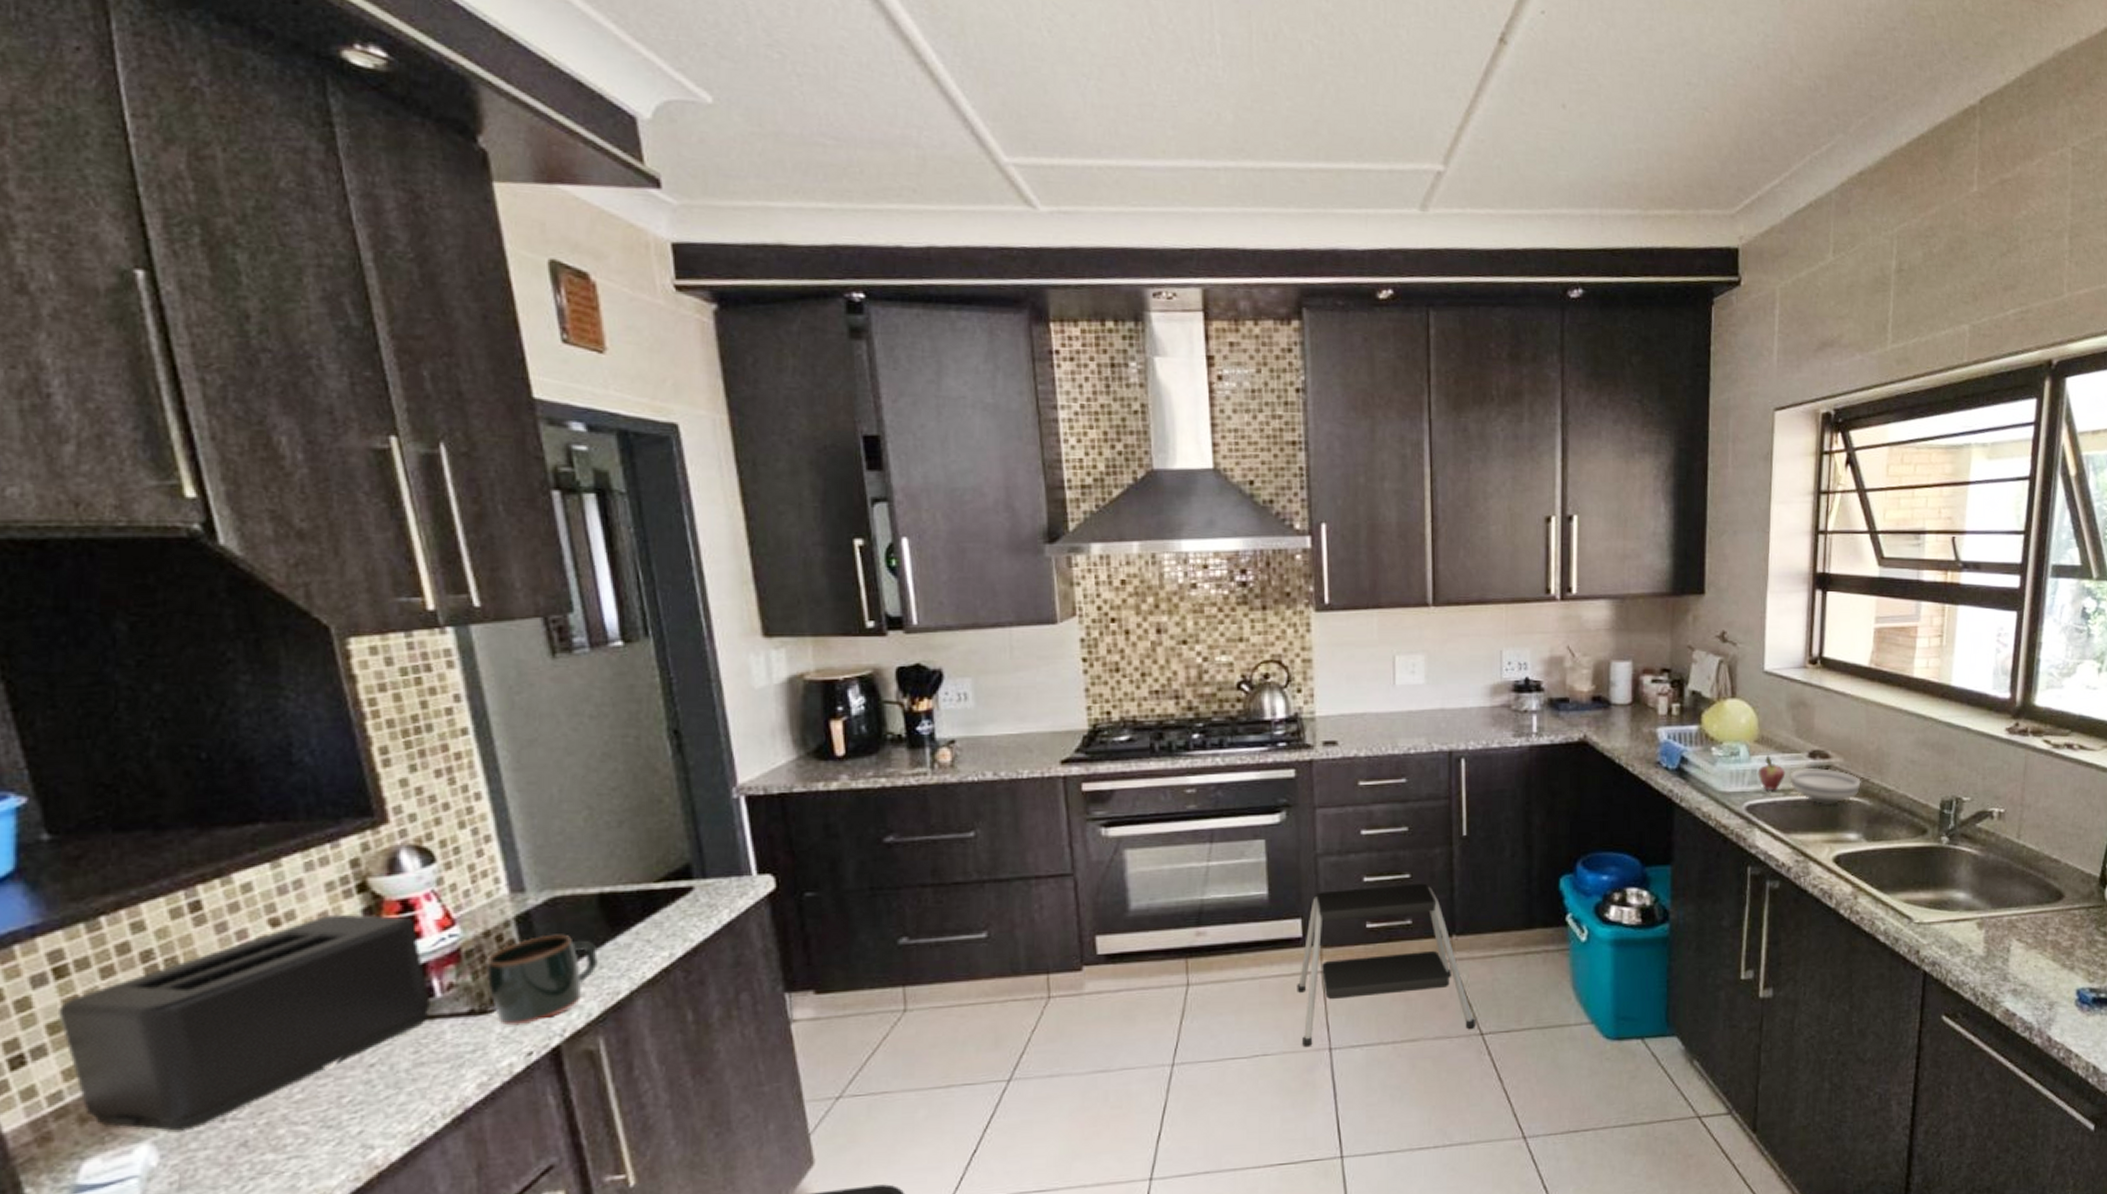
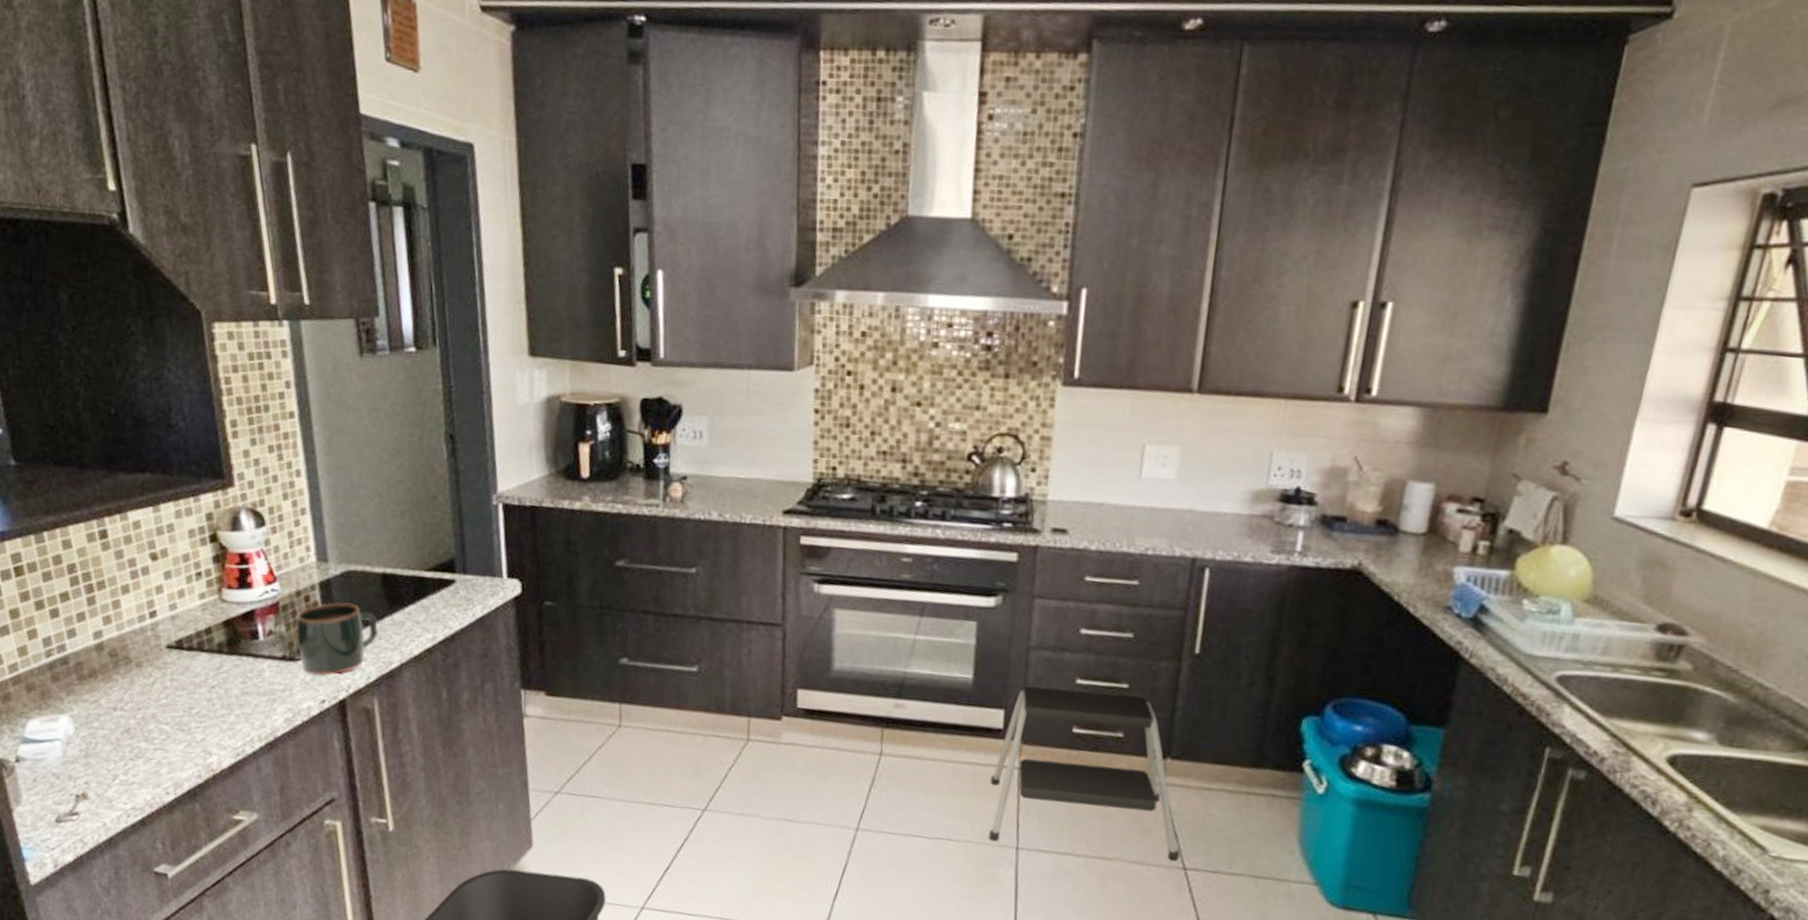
toaster: present [57,914,430,1130] -> none [16,557,256,710]
fruit: present [1757,754,1786,791] -> none [1580,618,1620,664]
bowl: present [1789,768,1861,804] -> none [1623,643,1727,693]

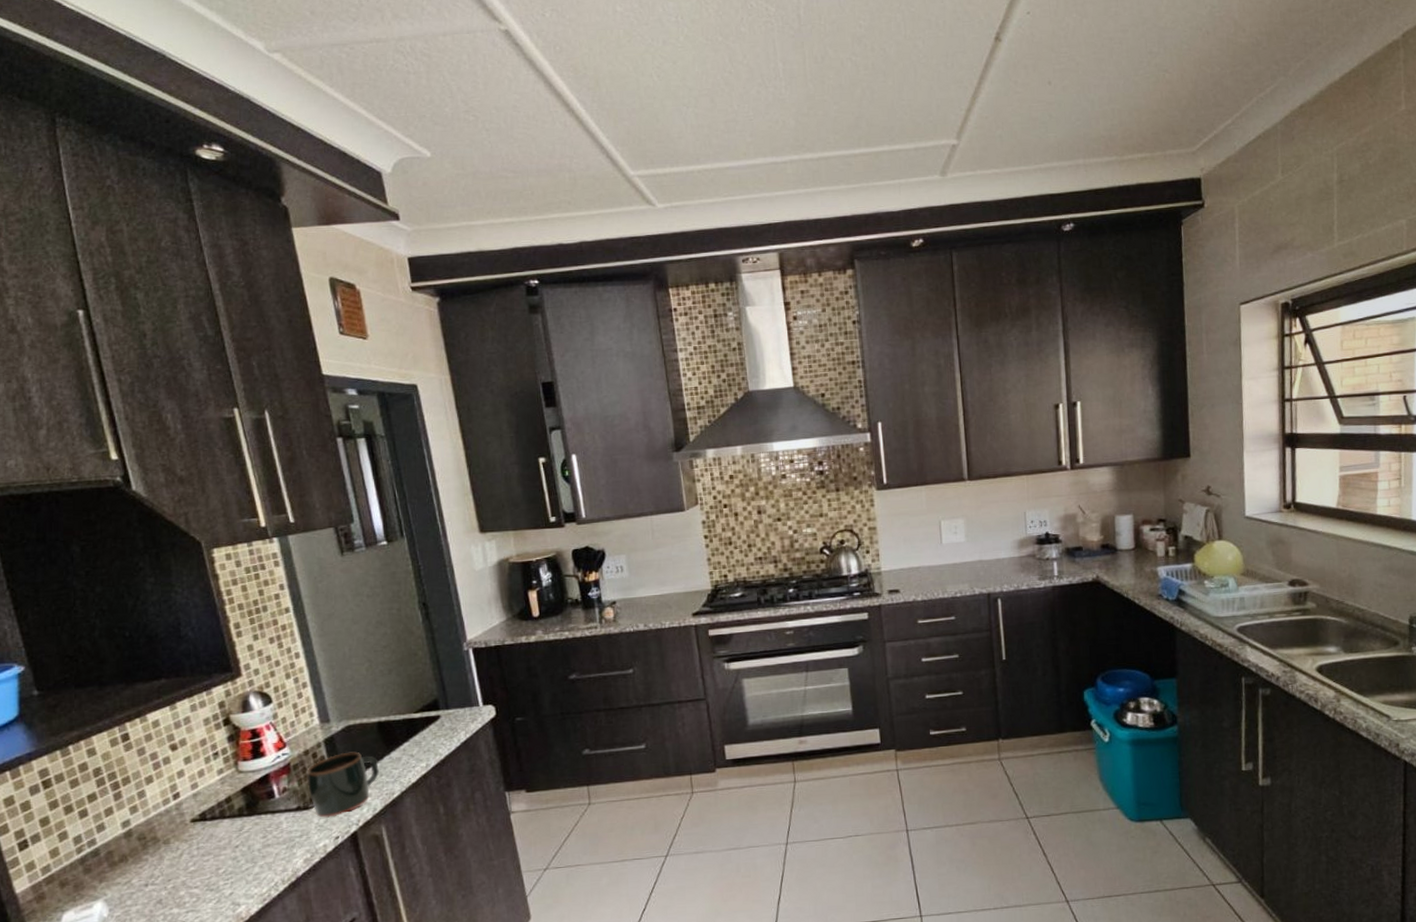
step stool: present [989,686,1180,861] -> none [878,698,1022,830]

